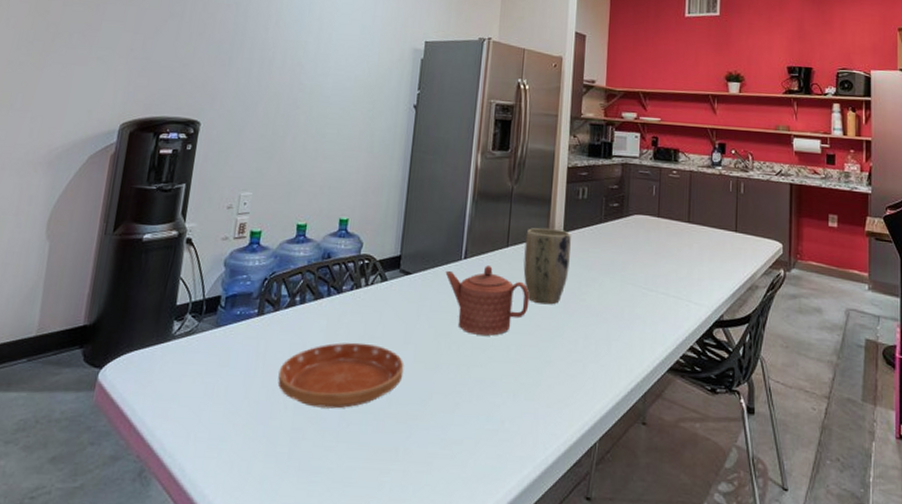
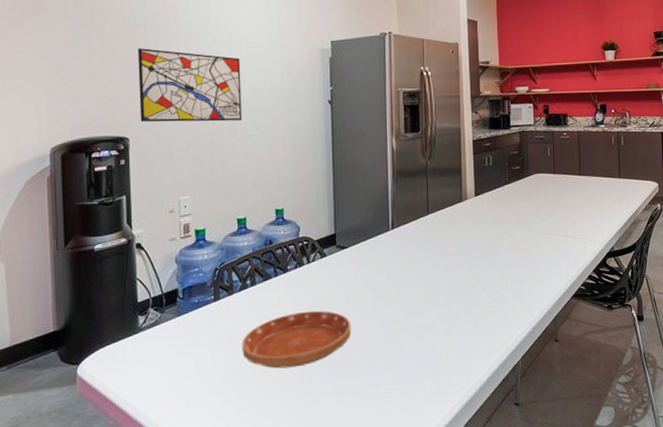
wall art: none [215,29,328,117] -> present [137,48,243,122]
teapot: present [445,266,530,336] -> none [377,232,452,291]
plant pot: present [523,227,571,305] -> none [443,194,483,258]

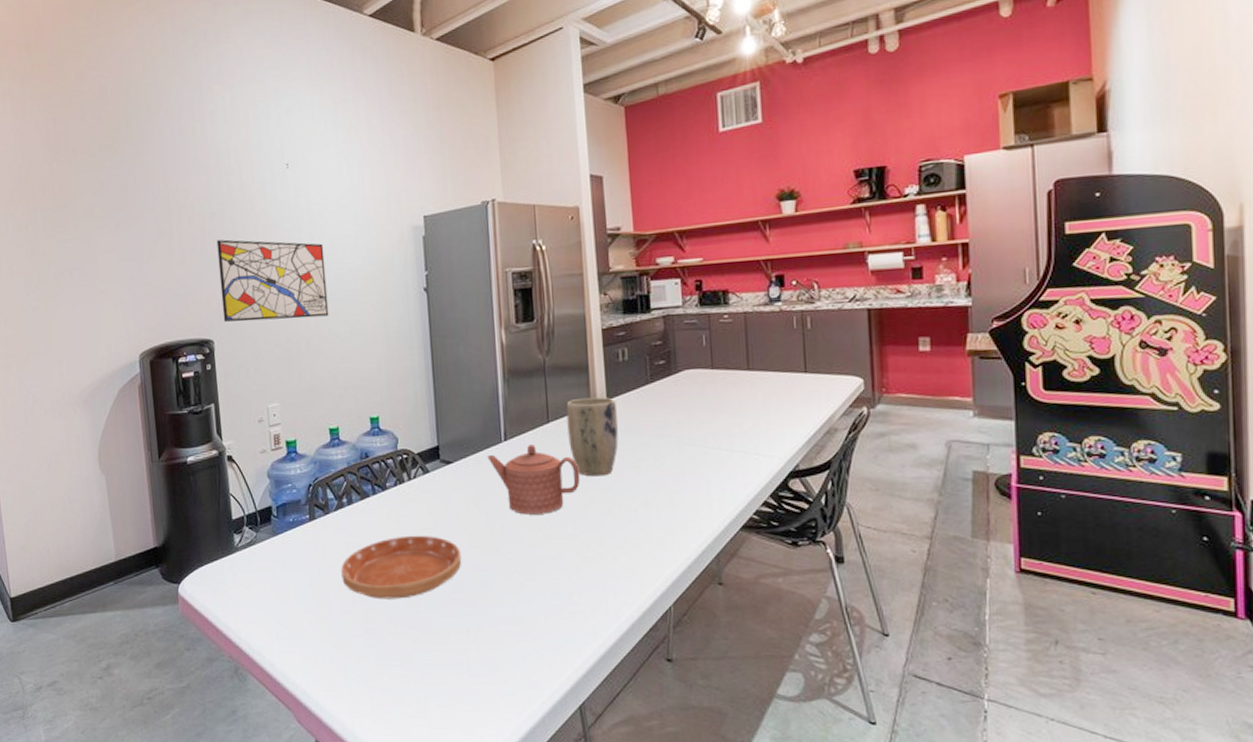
teapot: none [377,232,452,291] -> present [487,444,580,515]
plant pot: none [443,194,483,258] -> present [566,397,619,477]

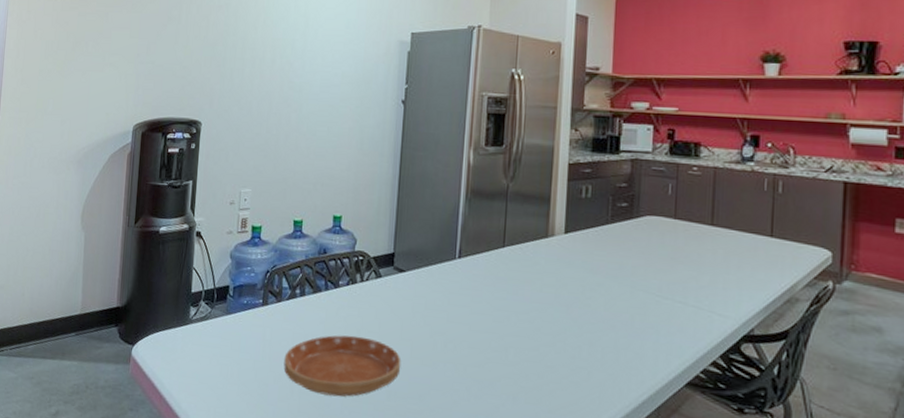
wall art: present [216,239,329,322] -> none [213,31,315,114]
teapot: present [487,444,580,515] -> none [439,266,529,337]
plant pot: present [566,397,619,477] -> none [521,227,573,309]

